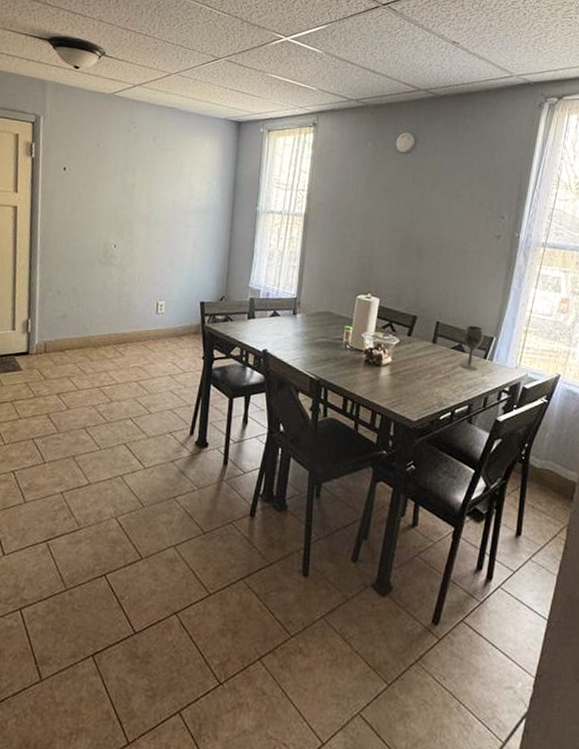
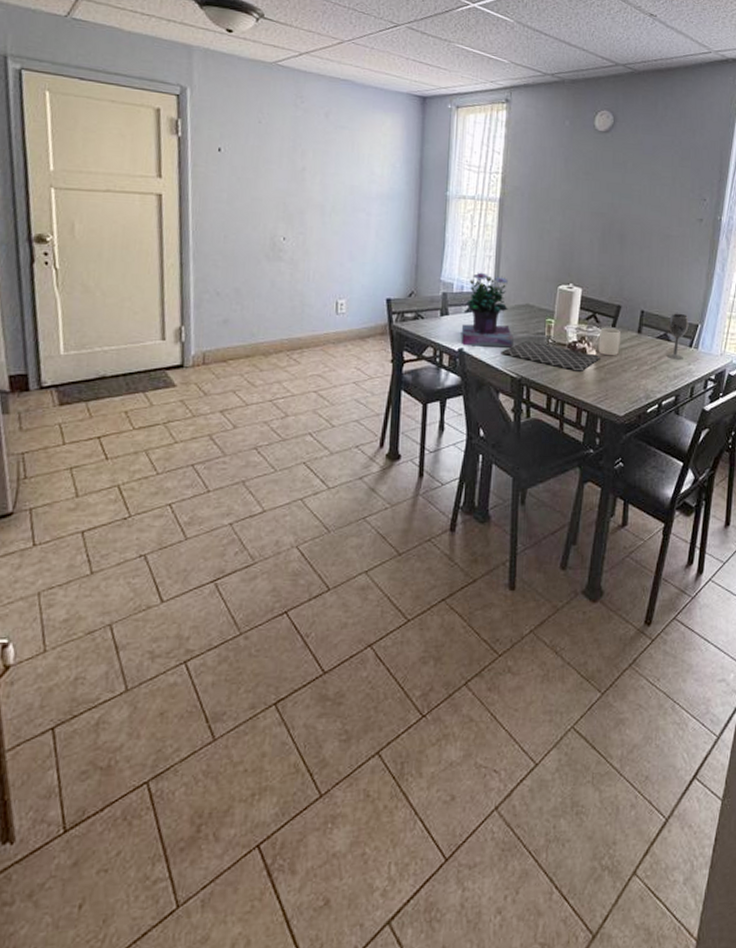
potted flower: none [265,280,314,351] -> present [461,272,513,348]
placemat: none [301,346,396,377] -> present [501,341,600,371]
mug: none [393,336,416,364] -> present [598,327,621,356]

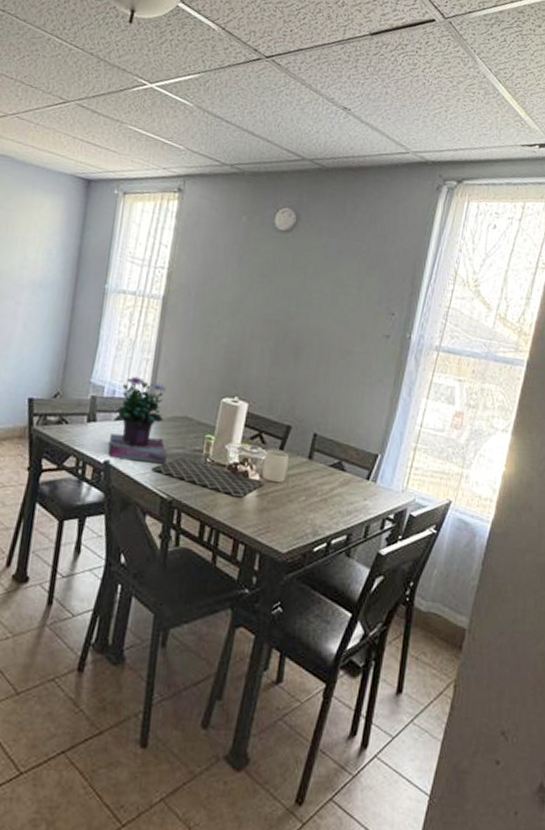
wine glass: present [666,313,689,360] -> none [339,439,368,494]

